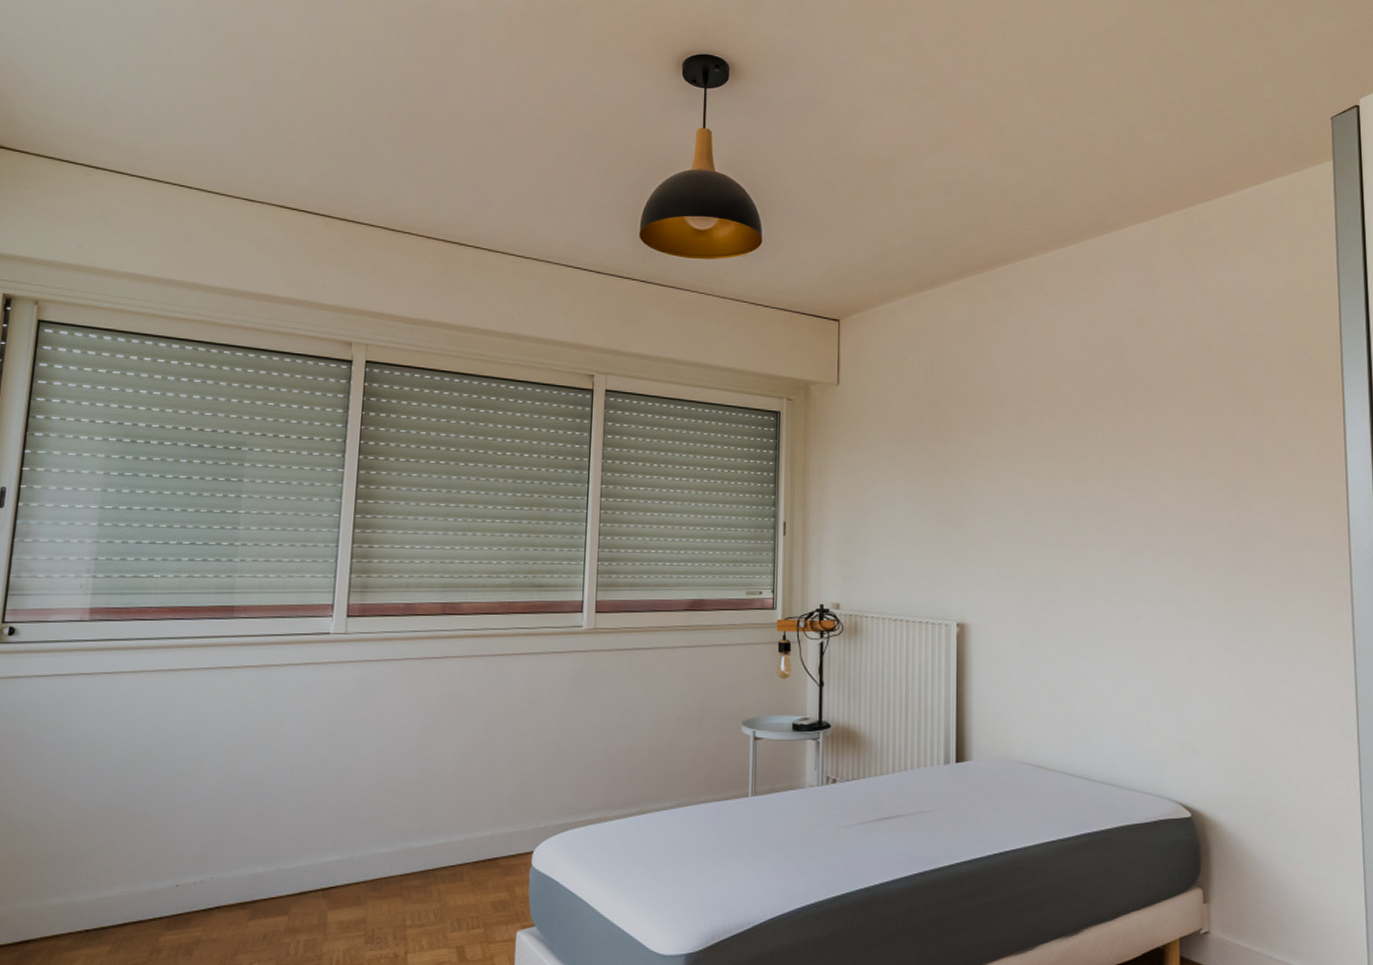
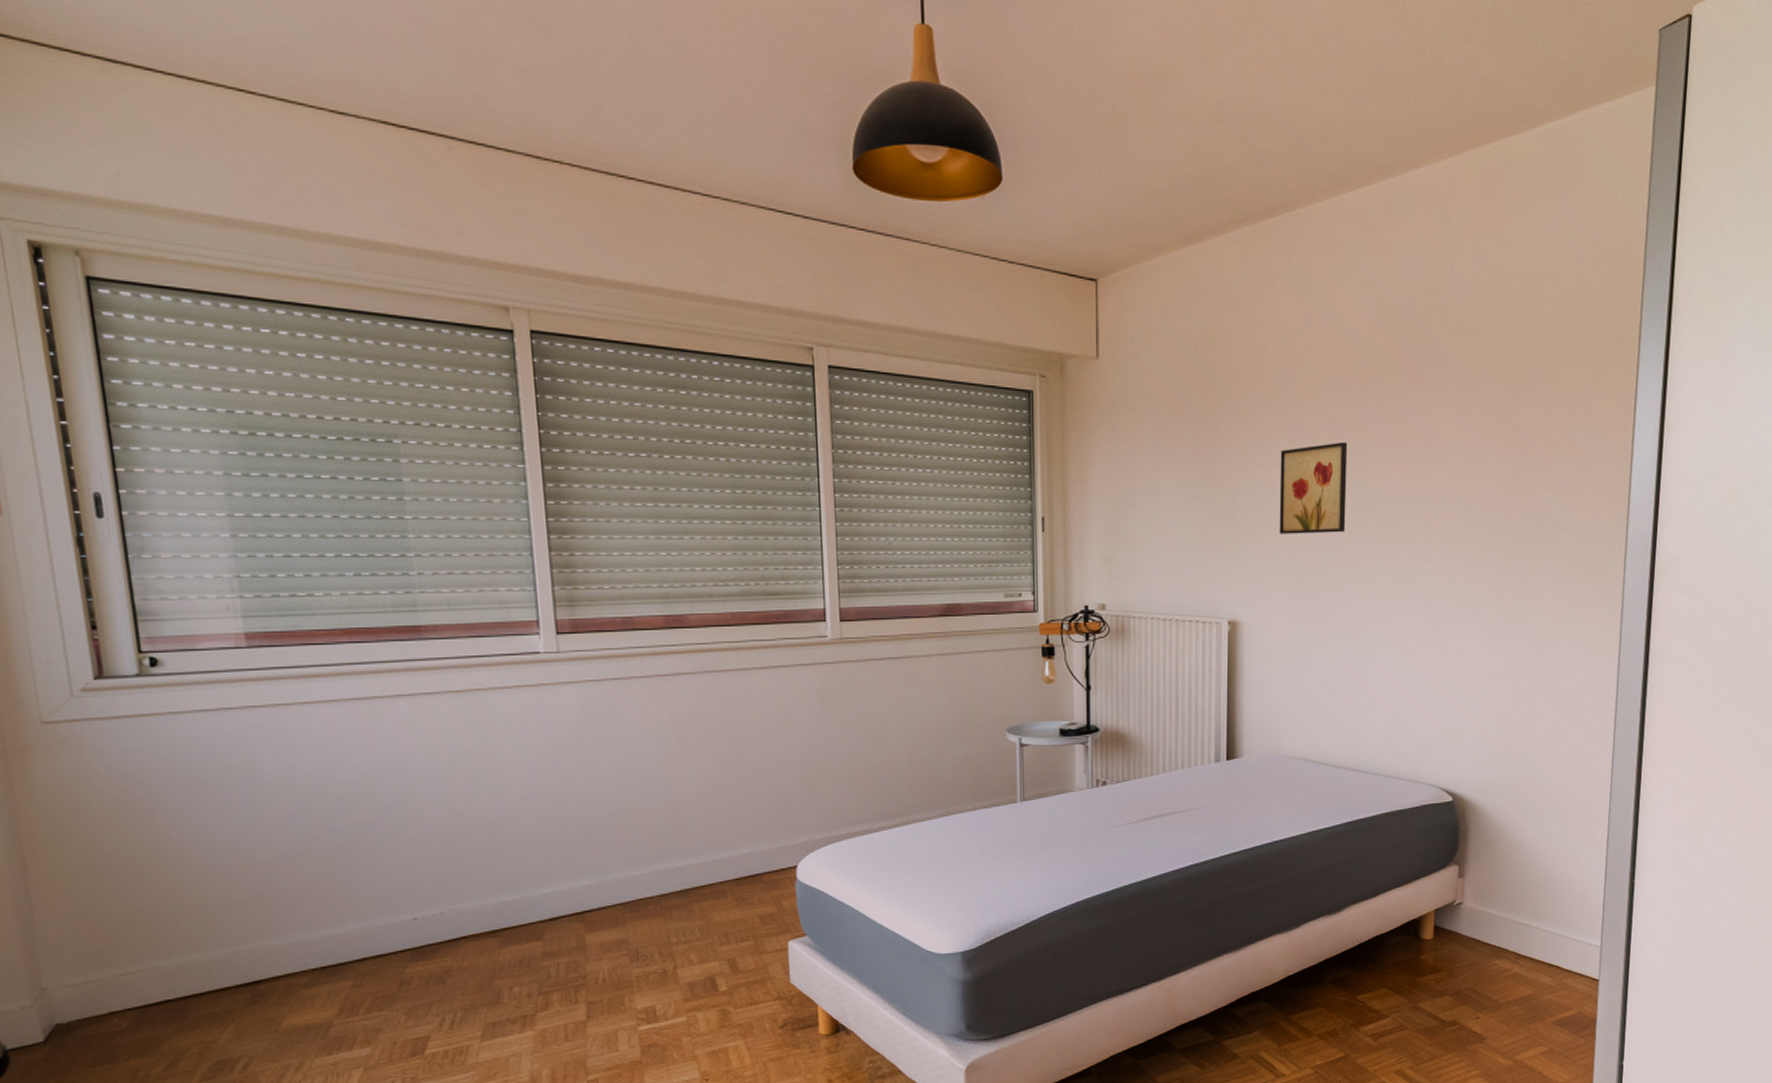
wall art: none [1004,458,1069,543] -> present [1279,441,1348,534]

